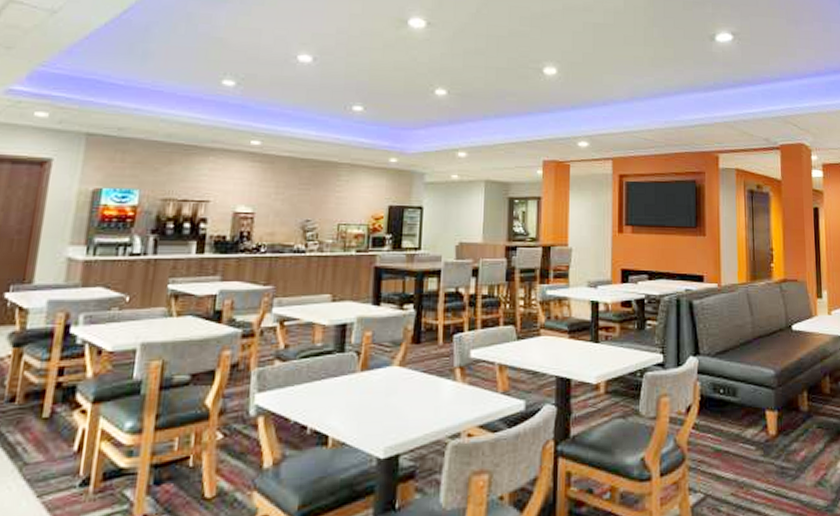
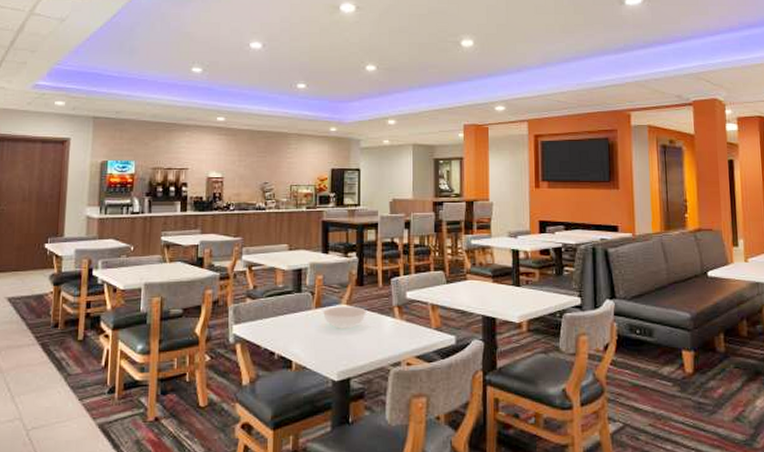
bowl: none [370,368,422,396] -> present [323,306,366,329]

